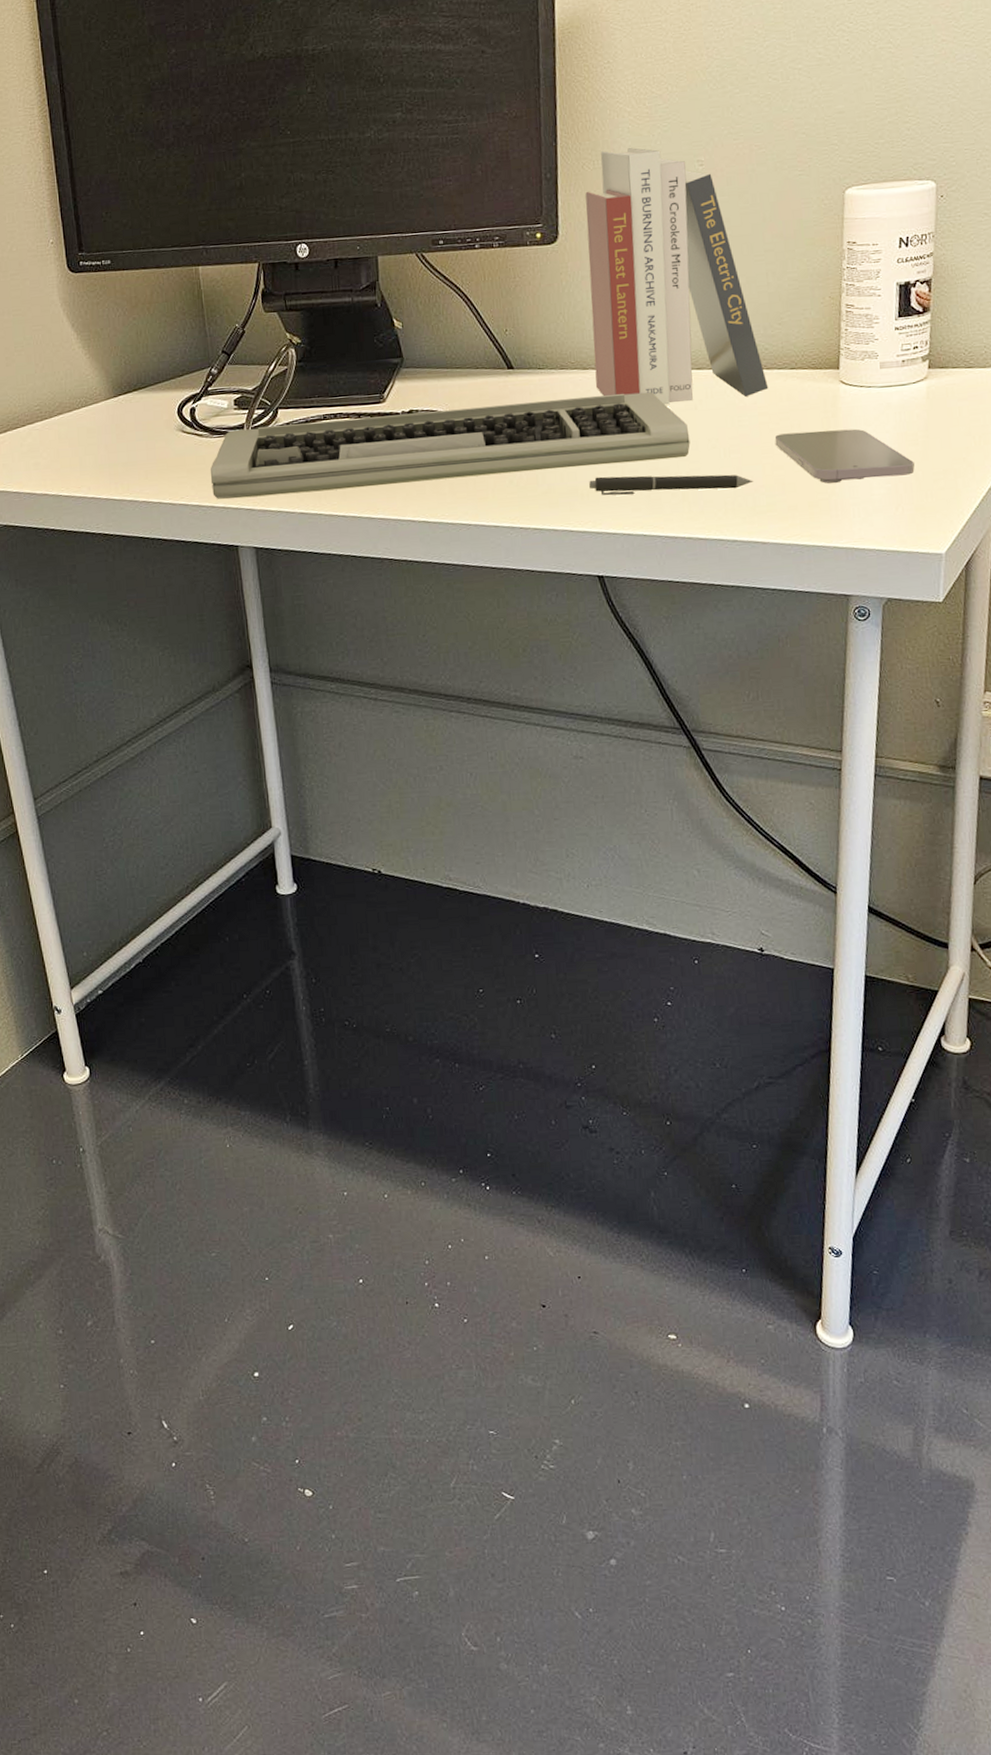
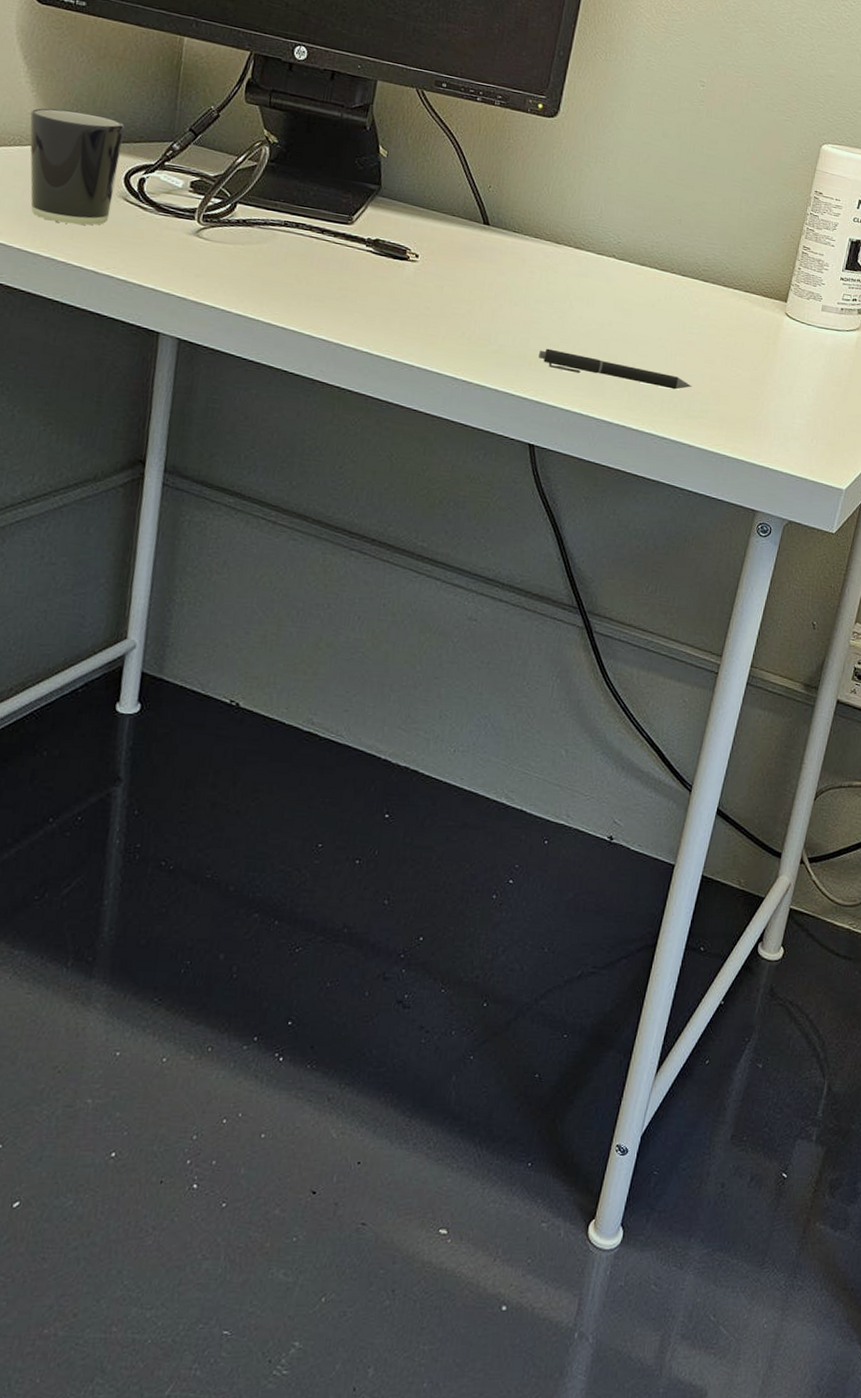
mug: none [88,360,173,467] -> present [29,108,125,225]
computer keyboard: present [211,391,690,499] -> none [144,211,643,350]
books: present [585,148,769,405] -> none [565,46,723,307]
smartphone: present [774,428,915,484] -> none [718,348,834,413]

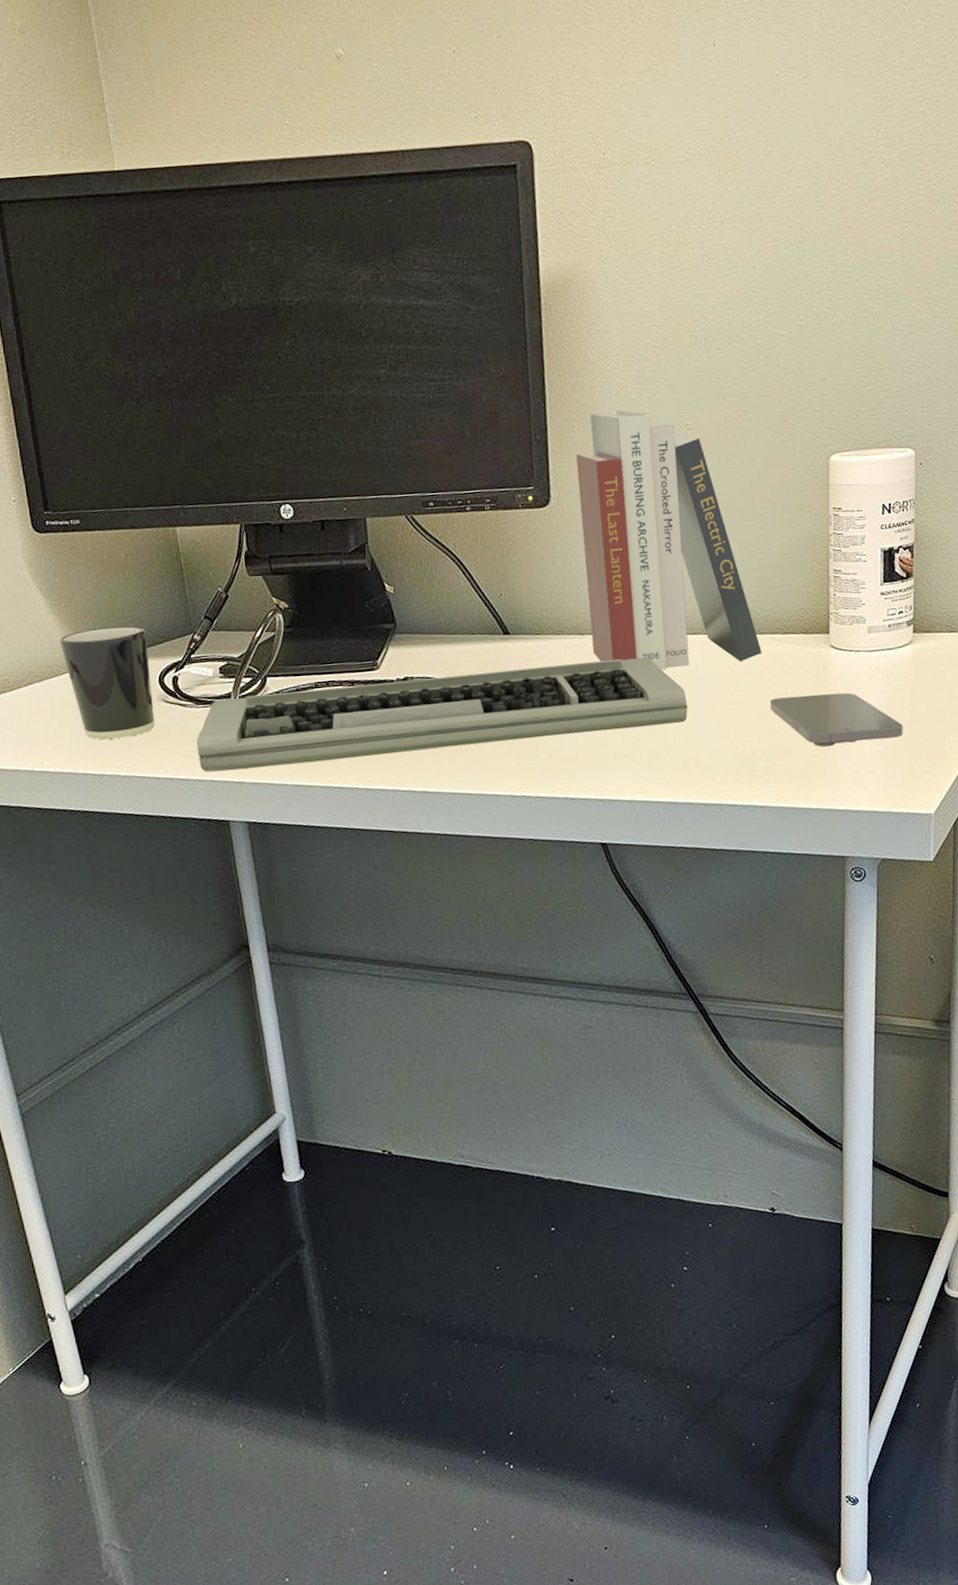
computer keyboard: none [144,211,643,350] -> present [197,657,688,772]
pen: present [539,348,692,390] -> none [589,739,751,763]
books: none [565,46,723,307] -> present [576,410,762,670]
smartphone: none [718,348,834,413] -> present [769,692,904,747]

